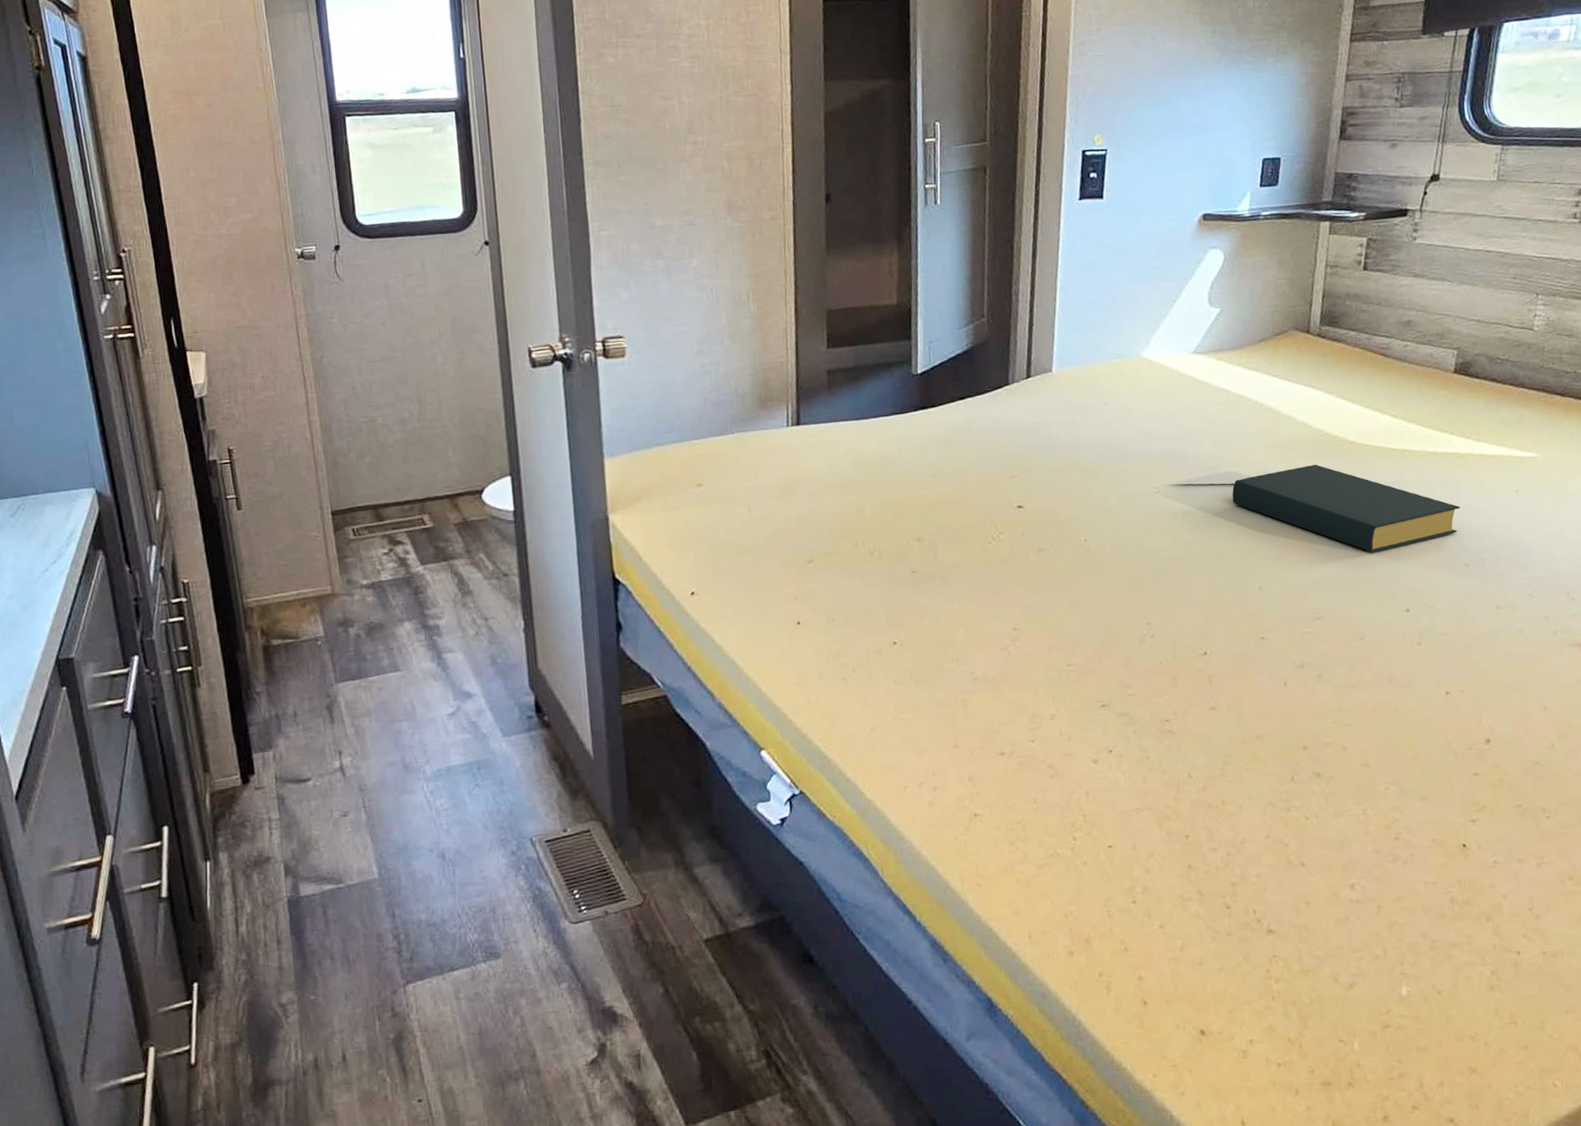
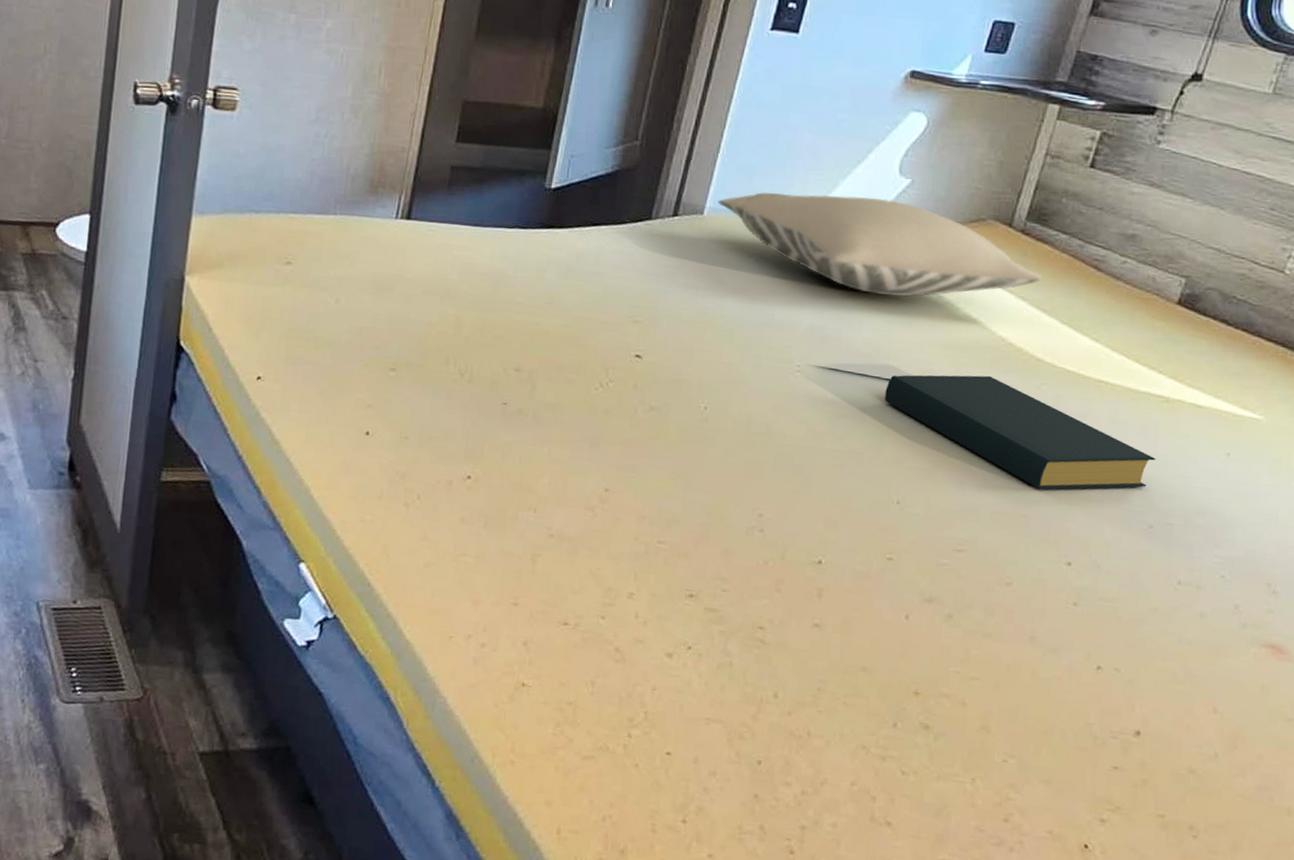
pillow: none [1062,329,1341,413] -> present [717,192,1041,298]

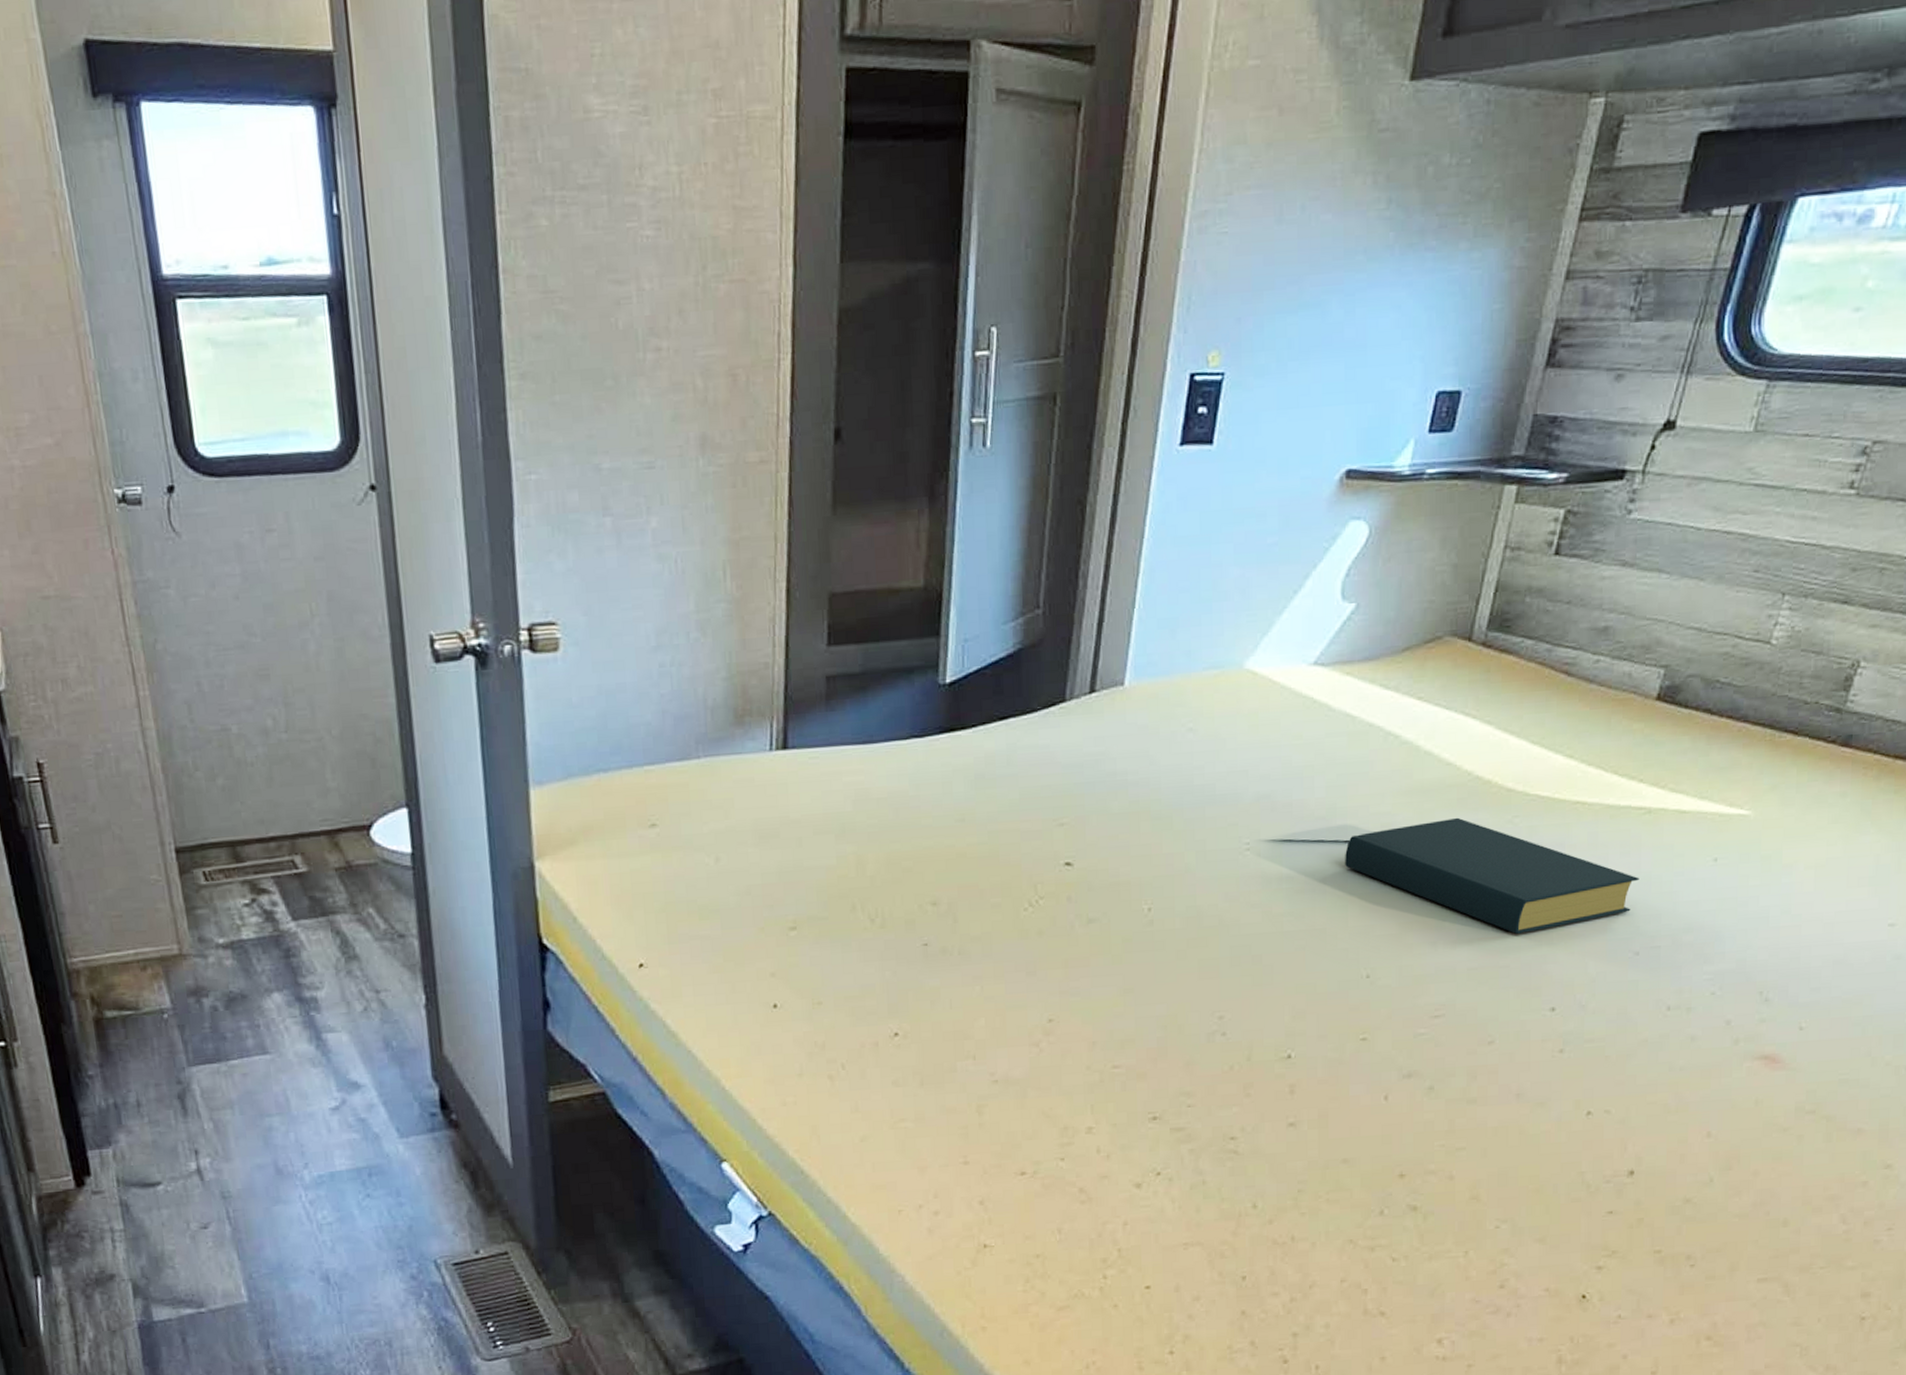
pillow: present [717,192,1041,298] -> none [1139,631,1507,746]

